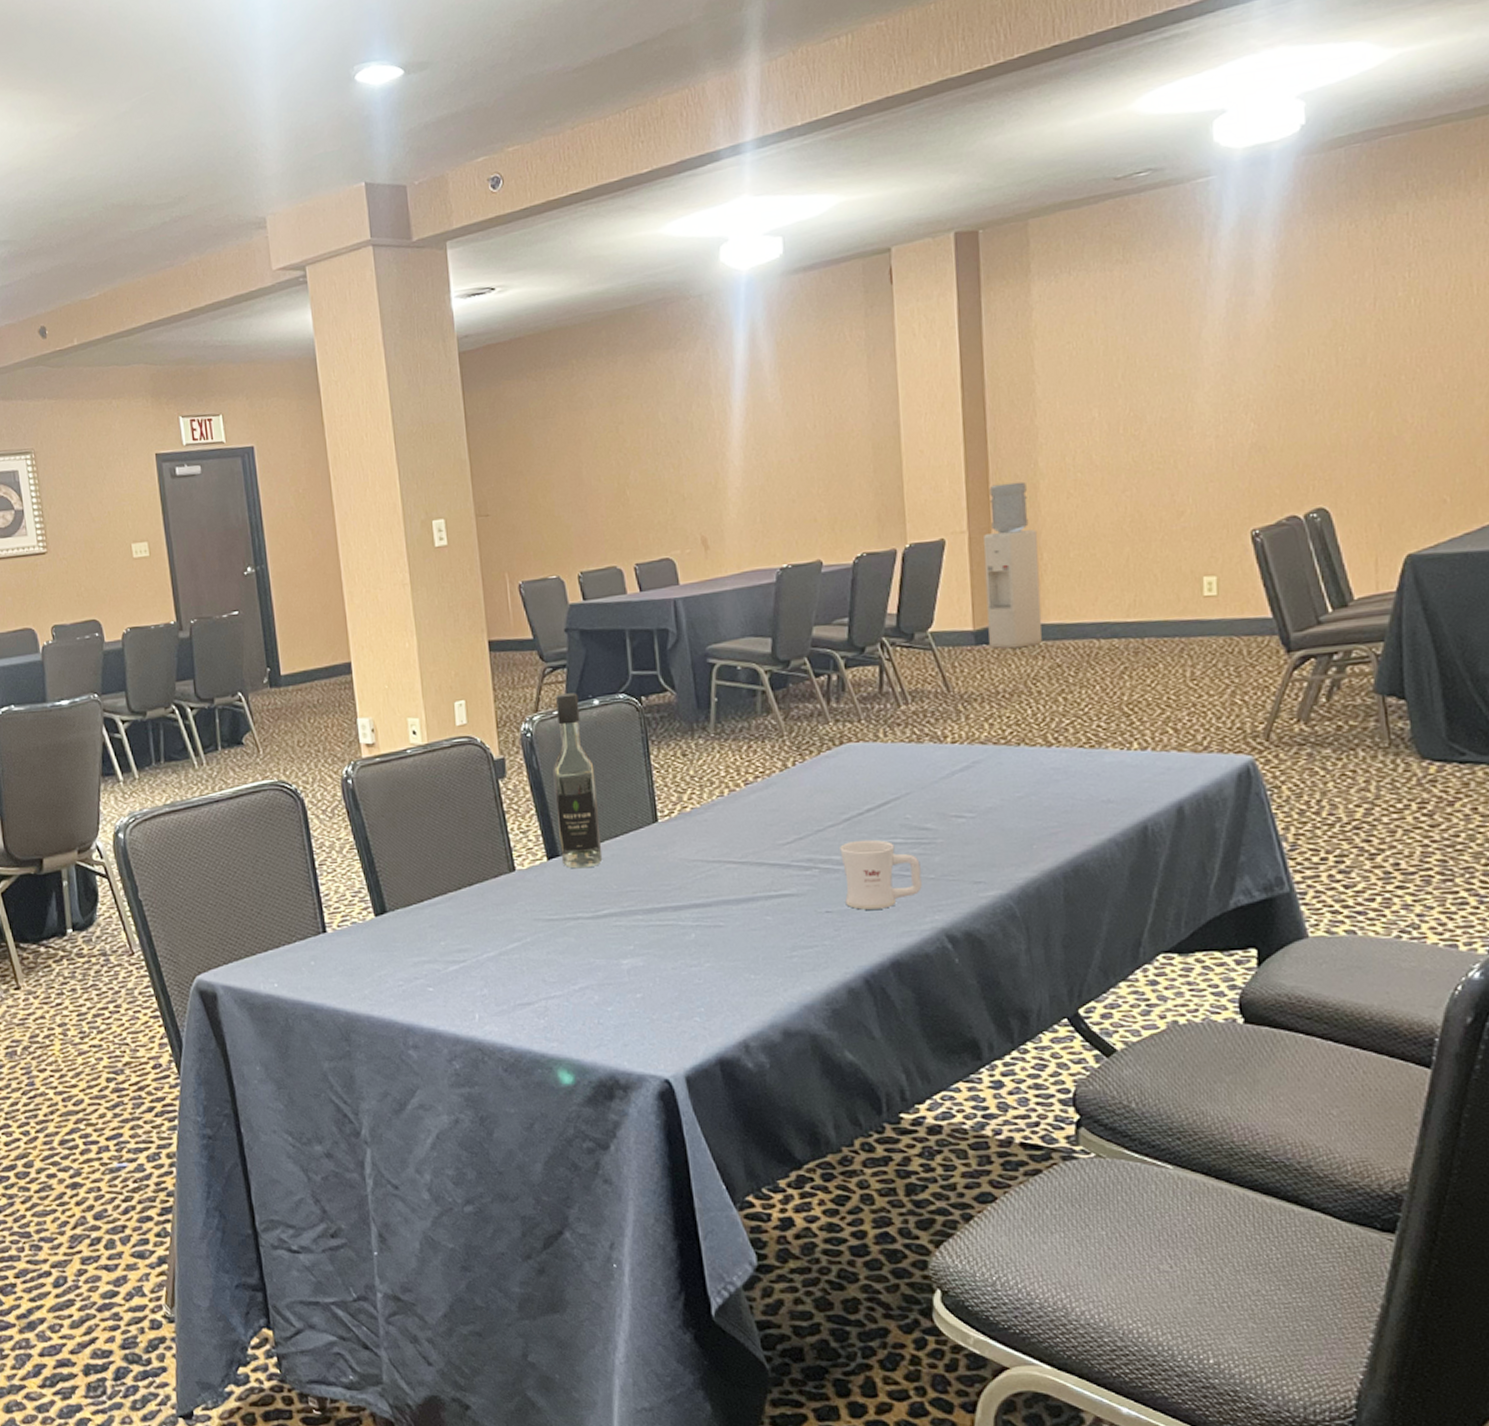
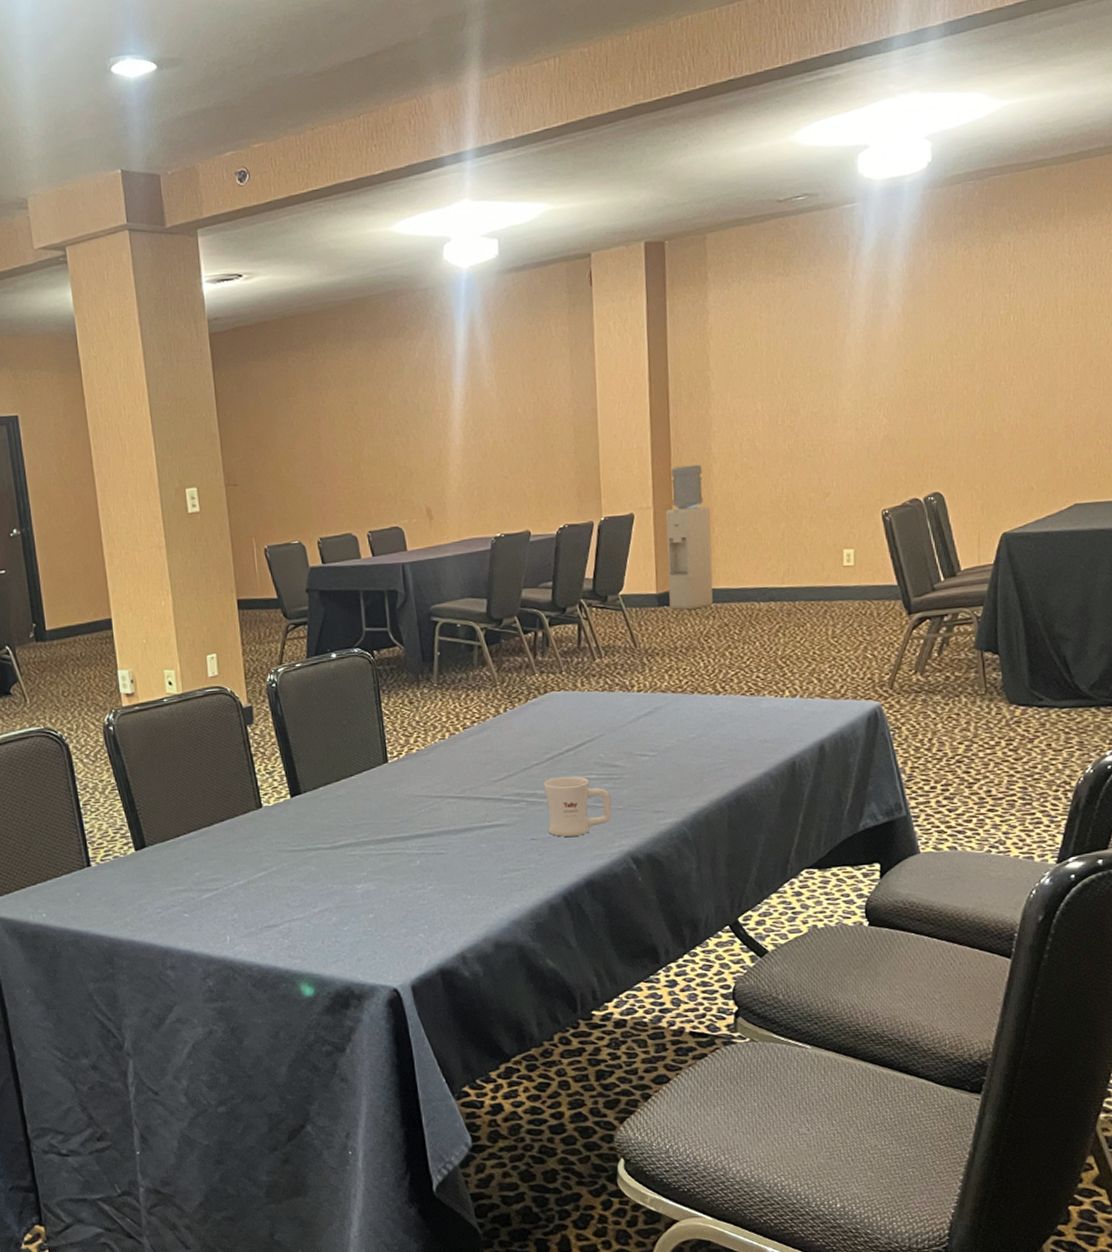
bottle: present [553,693,603,869] -> none [295,647,340,805]

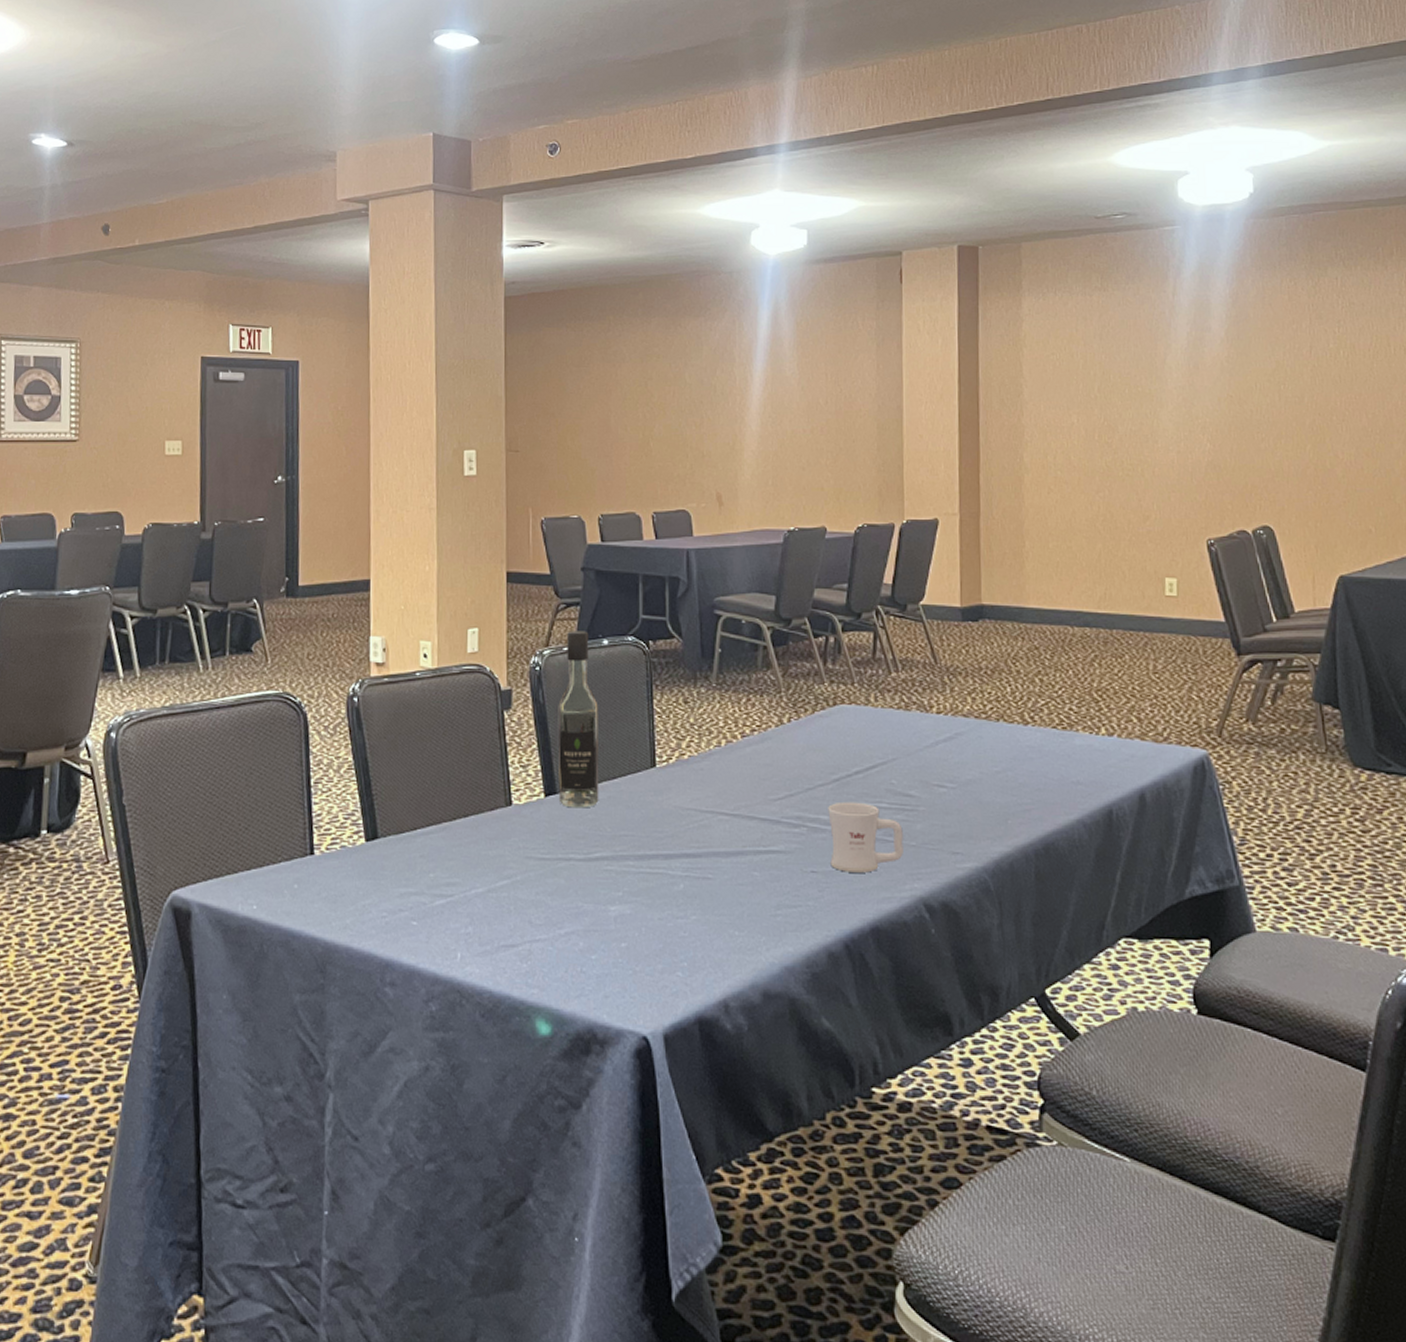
bottle: none [295,647,340,805] -> present [558,631,599,808]
water cooler: present [666,464,713,610] -> none [972,473,1023,628]

